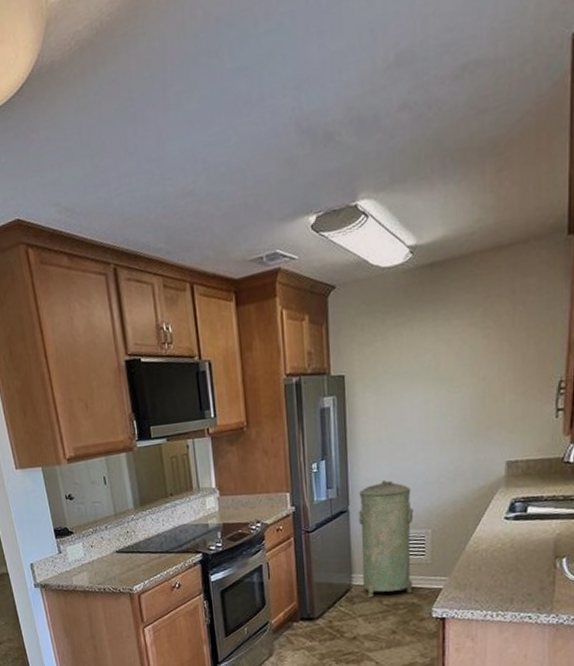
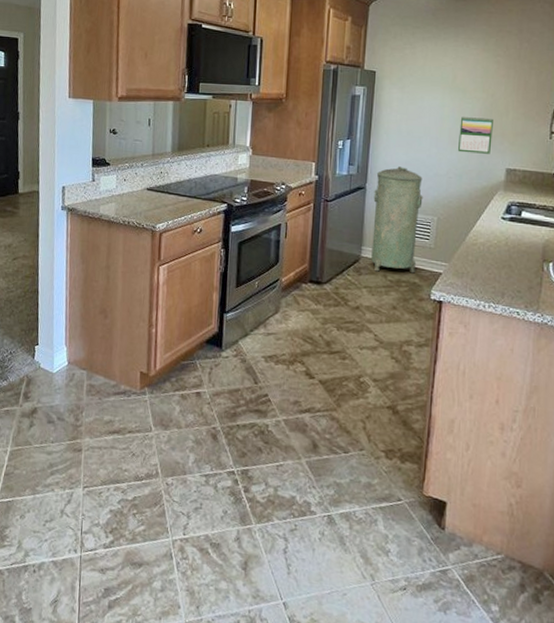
calendar: none [448,405,488,453] -> present [458,116,493,154]

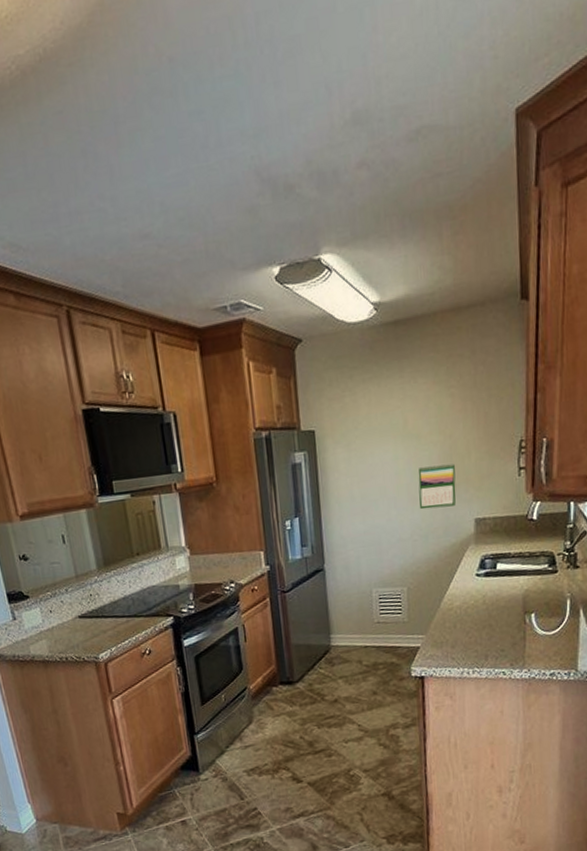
trash can: present [371,166,423,273] -> none [333,538,391,659]

